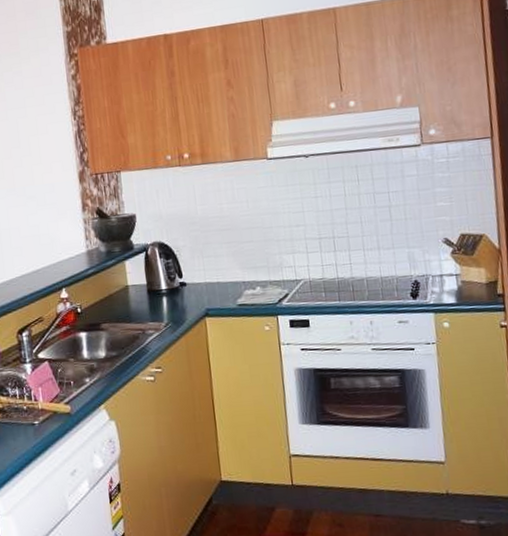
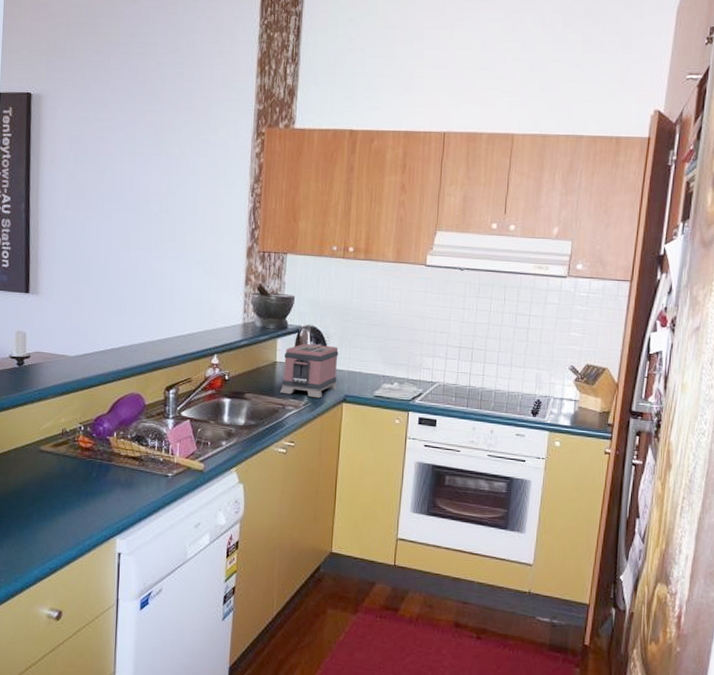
toaster: none [135,259,196,318] -> present [279,344,339,398]

